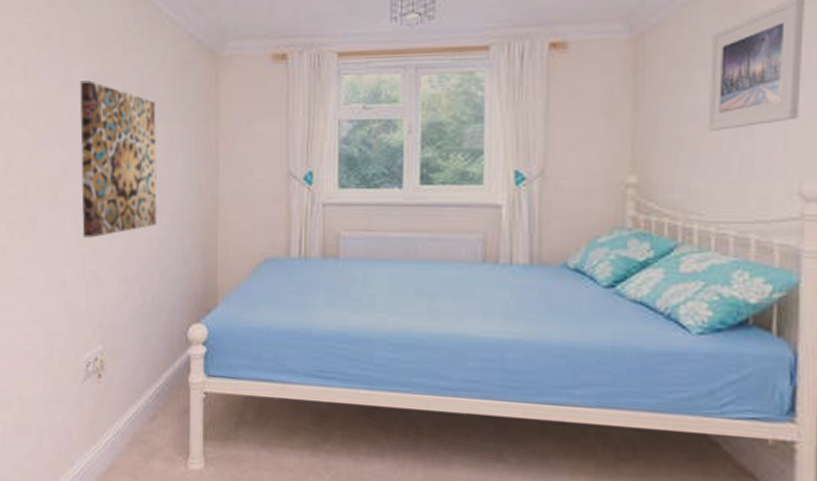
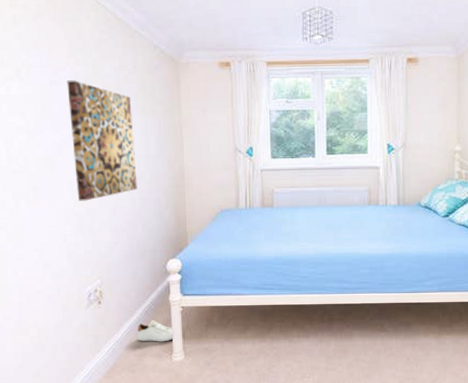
shoe: none [144,407,193,440] -> present [137,320,174,342]

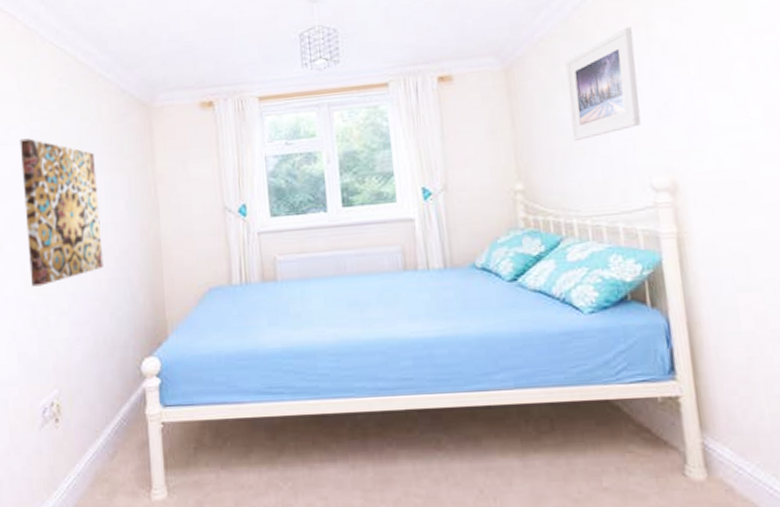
shoe: present [137,320,174,342] -> none [105,443,153,474]

